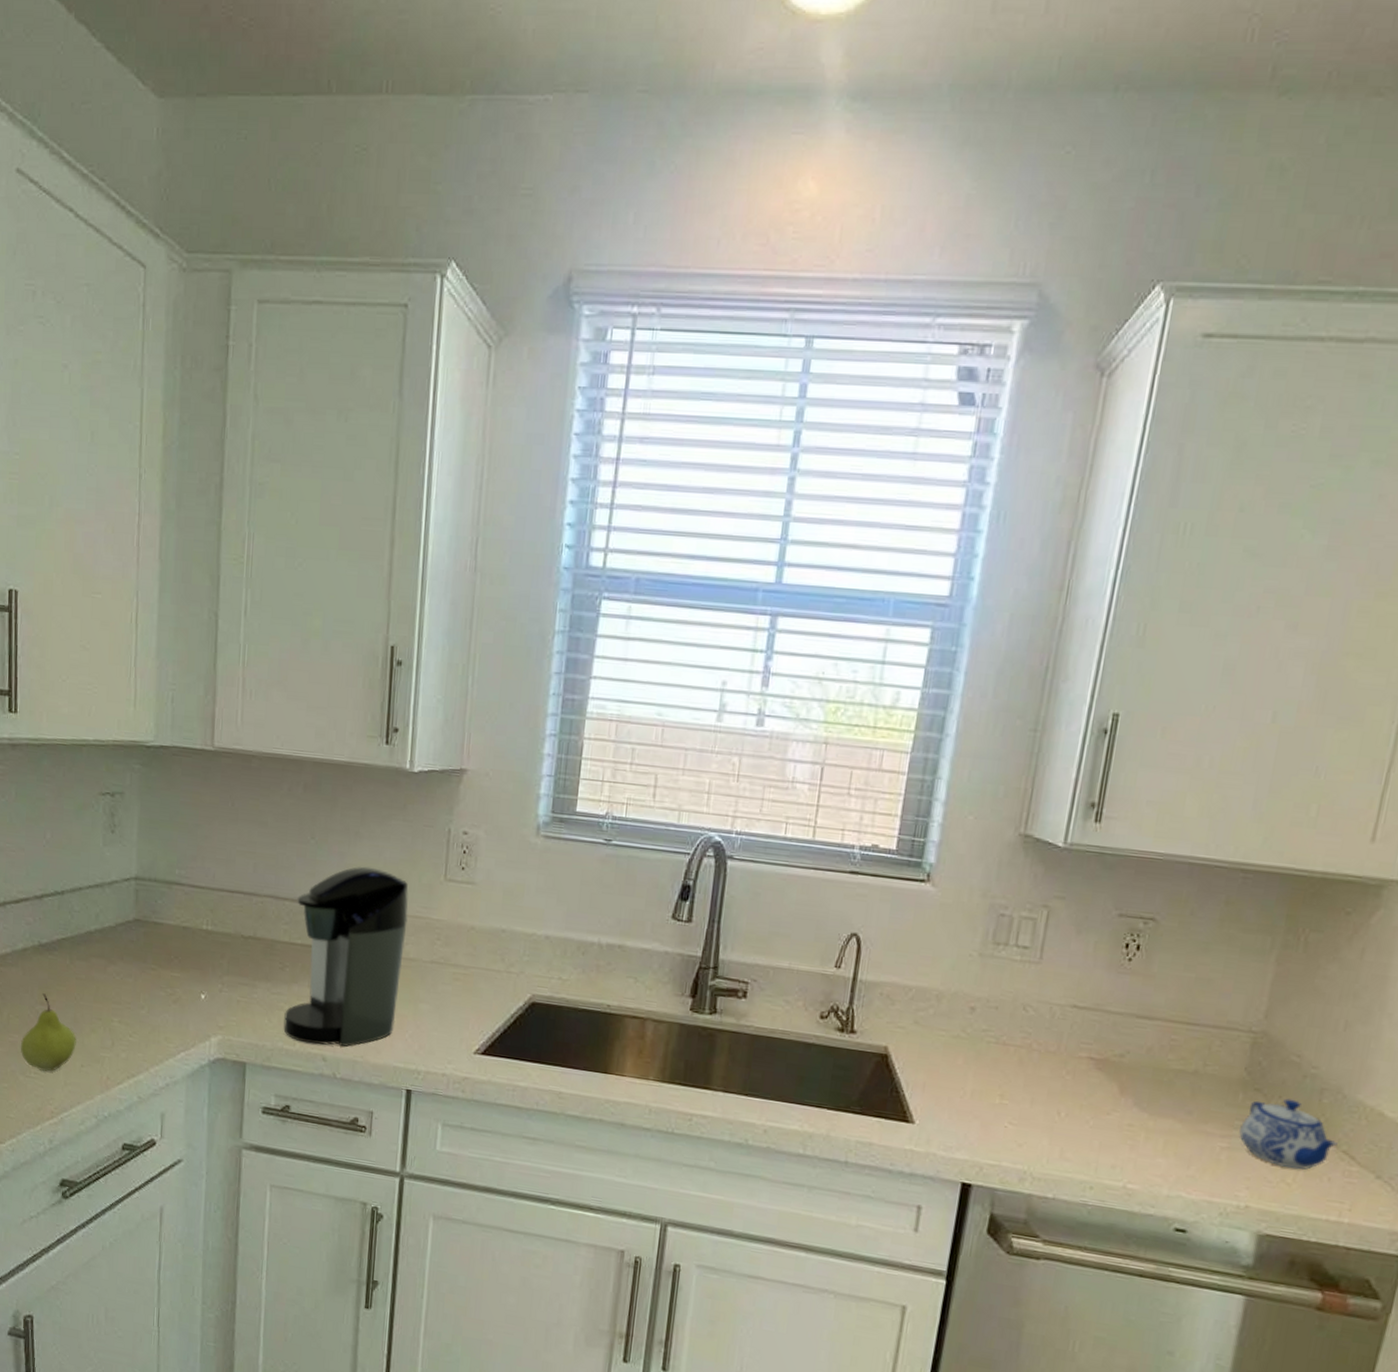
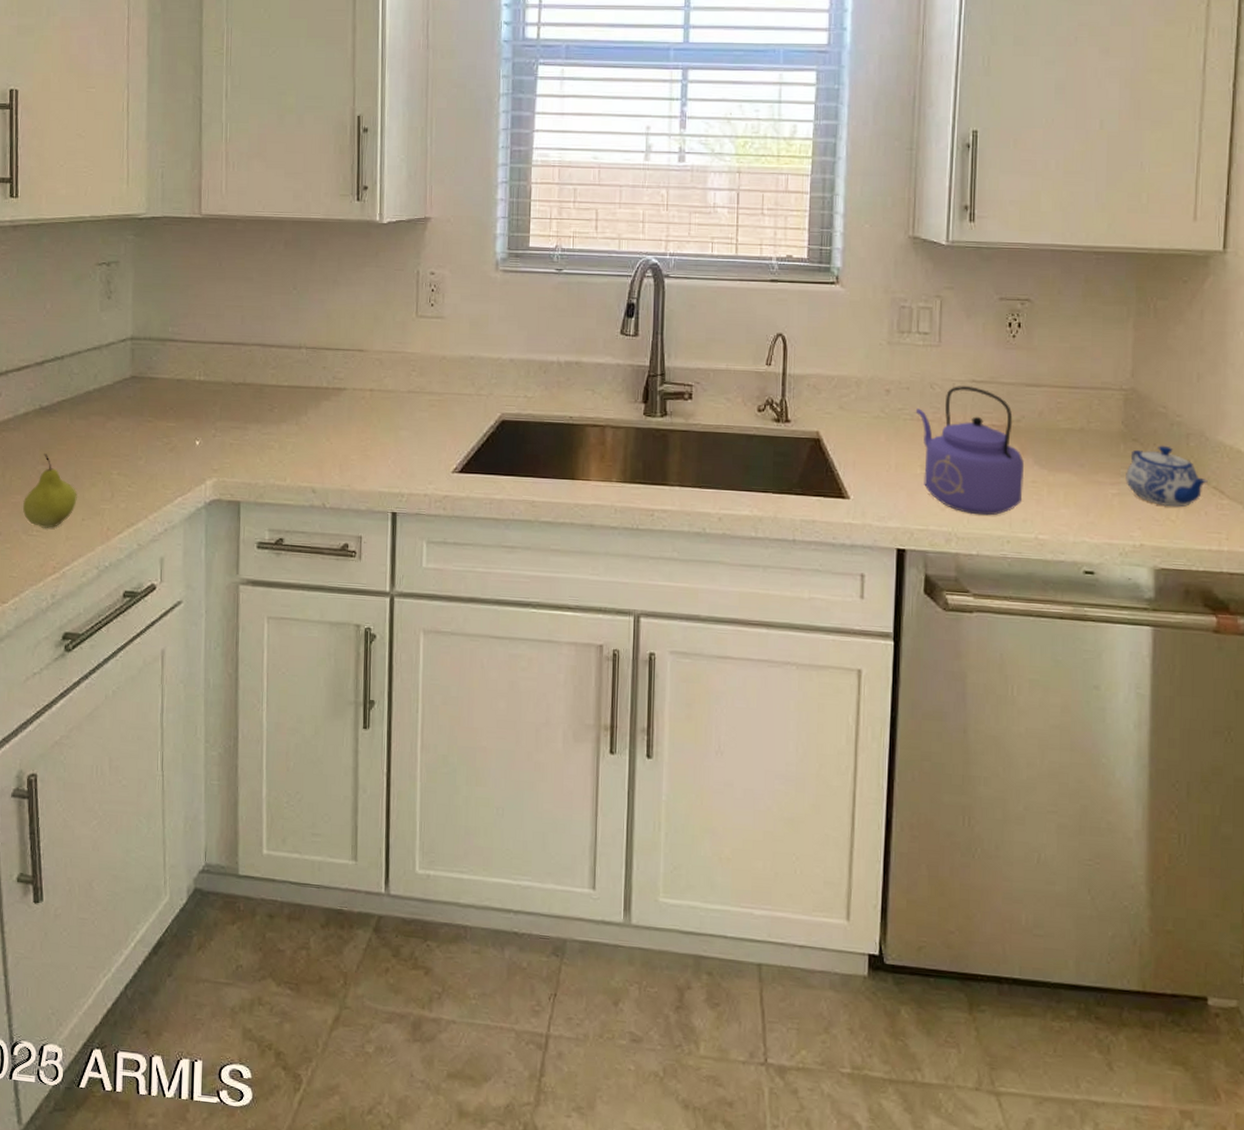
coffee maker: present [283,866,409,1047] -> none [274,310,385,478]
kettle: none [1001,1010,1123,1158] -> present [915,386,1025,516]

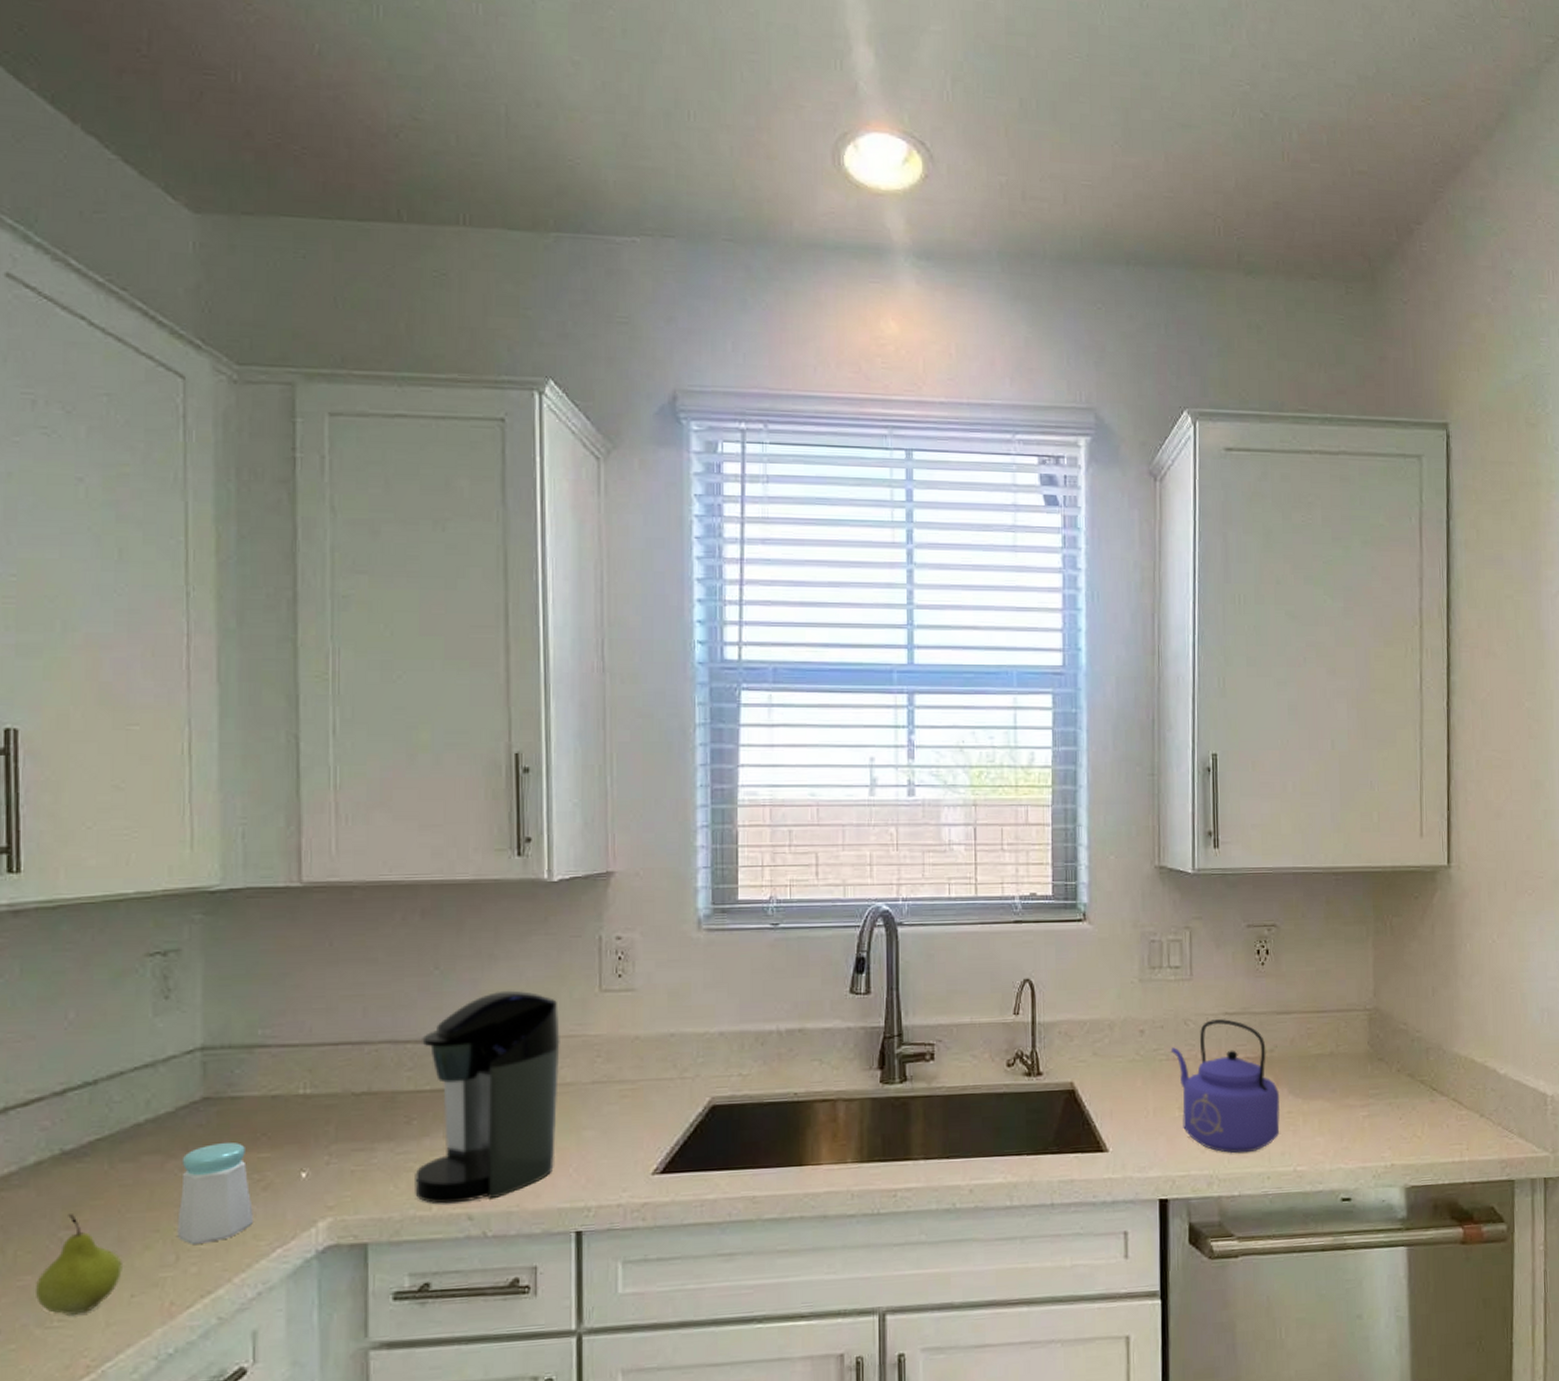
salt shaker: none [113,412,163,487] -> present [177,1142,253,1244]
coffee maker: none [274,310,385,478] -> present [415,990,560,1204]
teapot: present [1126,445,1208,508] -> none [1374,1062,1447,1123]

